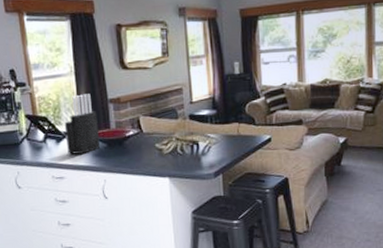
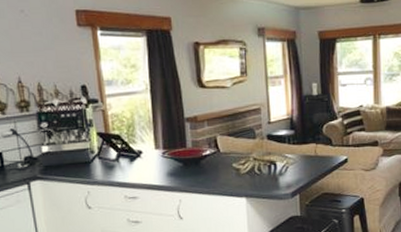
knife block: present [64,94,101,155] -> none [138,112,176,174]

